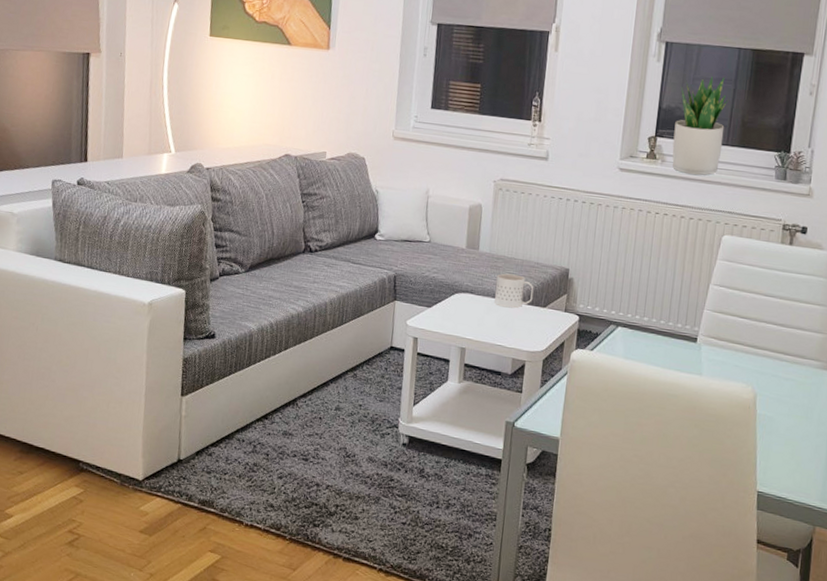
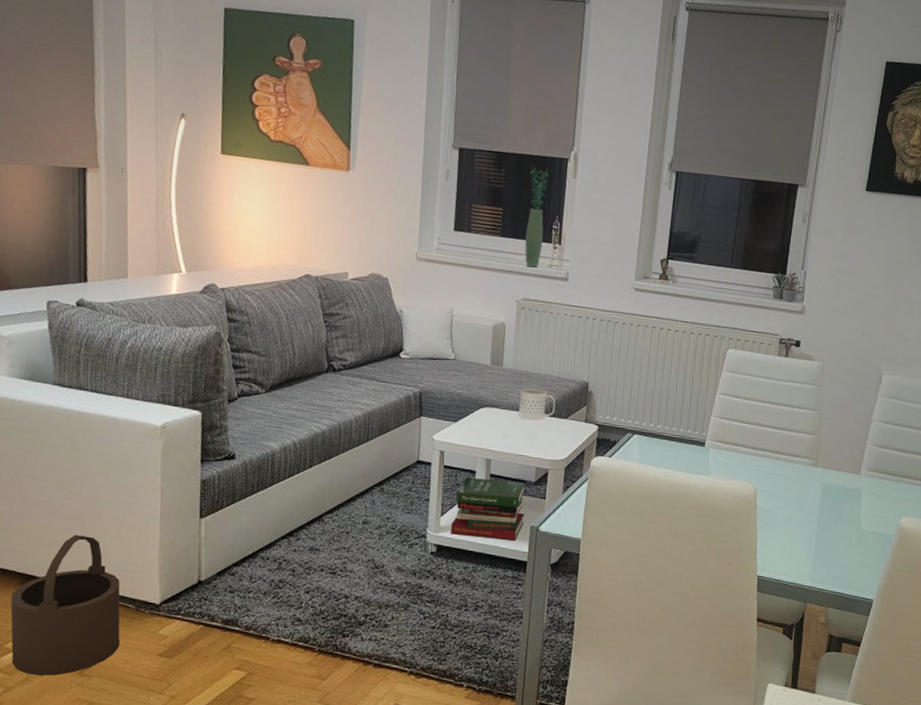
wooden bucket: none [10,406,107,544] -> present [10,534,120,676]
books: none [423,366,501,436] -> present [450,477,525,541]
vase: none [503,39,529,147] -> present [524,165,549,268]
planter: present [672,77,729,176] -> none [682,204,733,295]

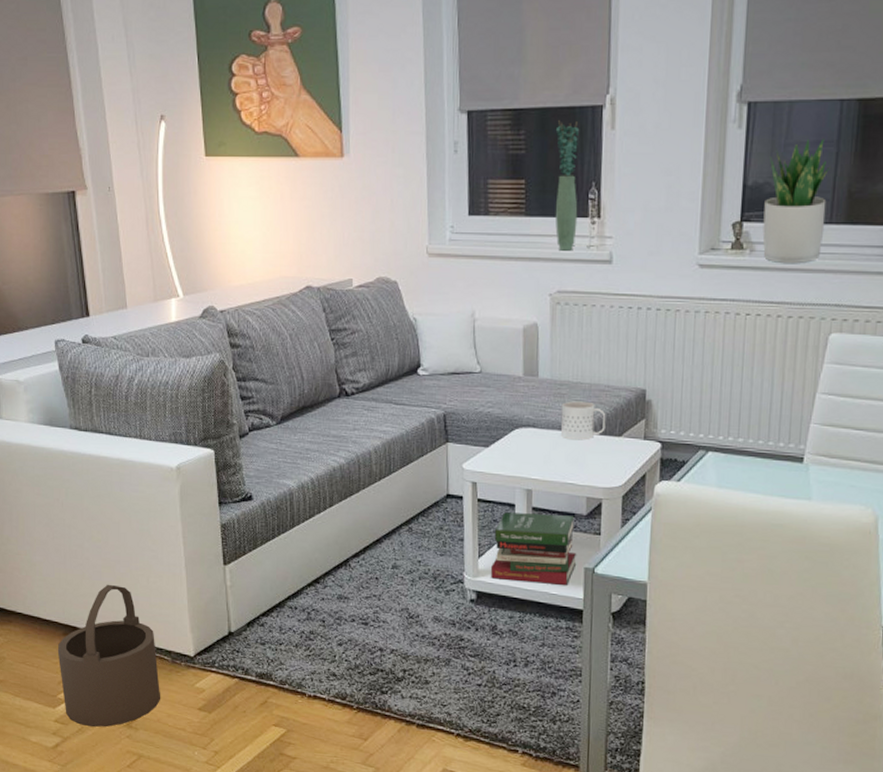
planter: none [682,204,733,295] -> present [762,138,831,264]

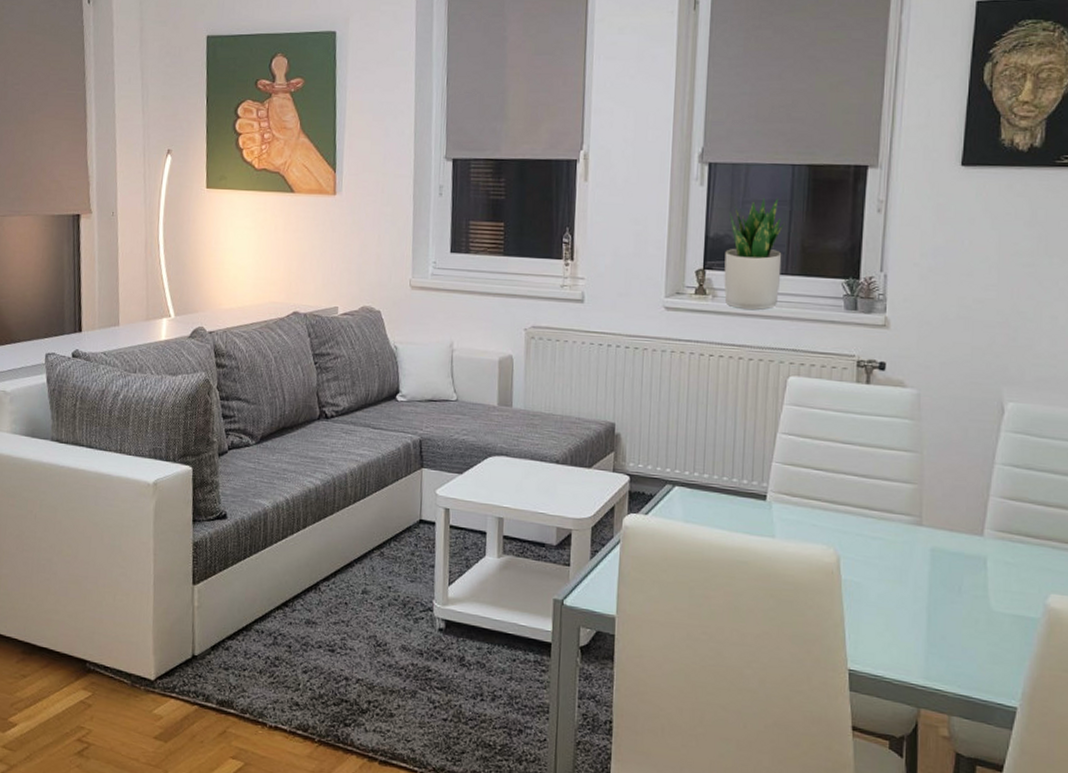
wooden bucket: present [57,584,160,727] -> none [13,600,117,755]
books: present [490,512,577,585] -> none [460,540,546,617]
vase: present [555,120,580,251] -> none [531,171,556,289]
mug: present [560,401,606,441] -> none [532,431,577,471]

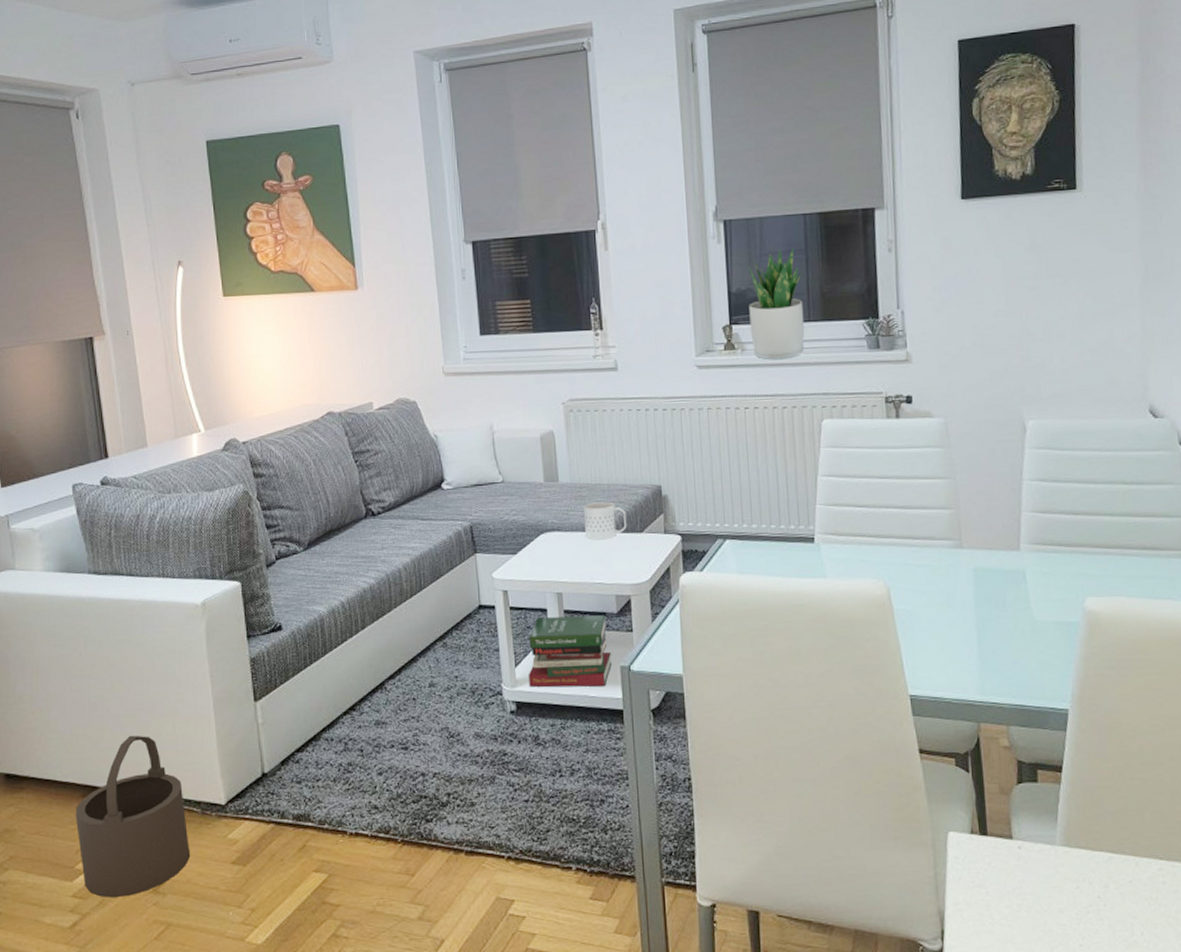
wooden bucket: none [13,600,117,755] -> present [75,735,190,897]
books: none [460,540,546,617] -> present [527,615,613,687]
mug: none [532,431,577,471] -> present [583,501,627,540]

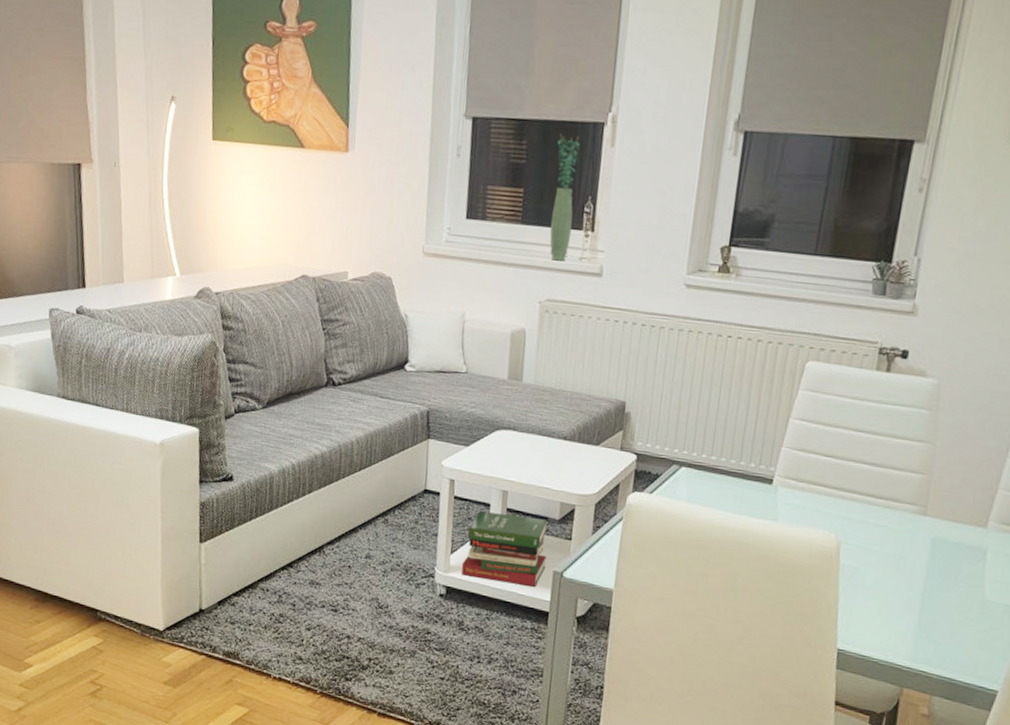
wooden bucket: present [75,735,190,897] -> none [27,553,127,694]
vase: none [554,245,582,362] -> present [549,134,581,261]
mug: present [583,501,627,540] -> none [540,407,586,447]
planter: present [749,248,805,360] -> none [749,172,819,292]

